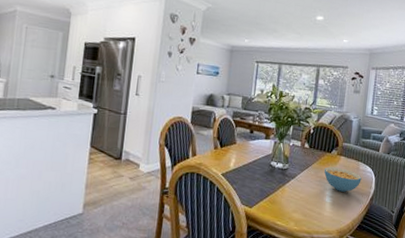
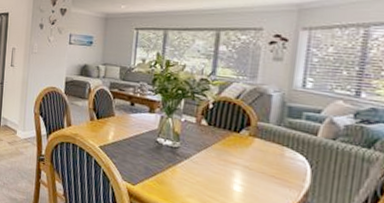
cereal bowl: present [324,167,362,192] -> none [229,149,288,182]

